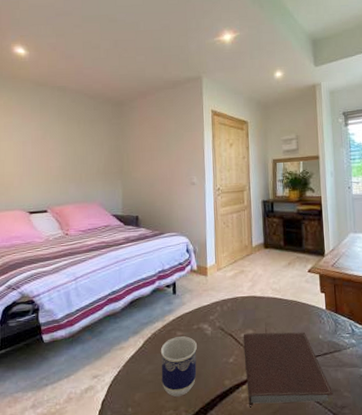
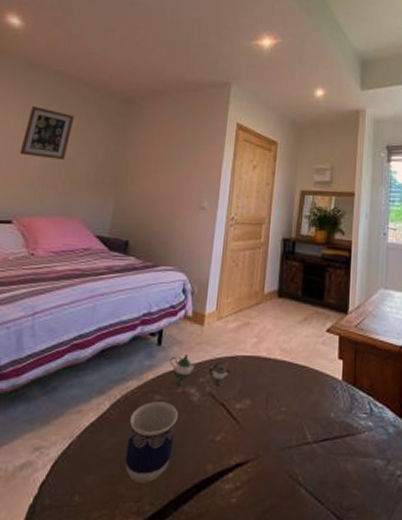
wall art: none [43,118,81,159] -> present [19,106,75,160]
teapot: none [184,299,234,324] -> present [169,354,231,386]
notebook: present [243,332,334,408] -> none [233,404,340,504]

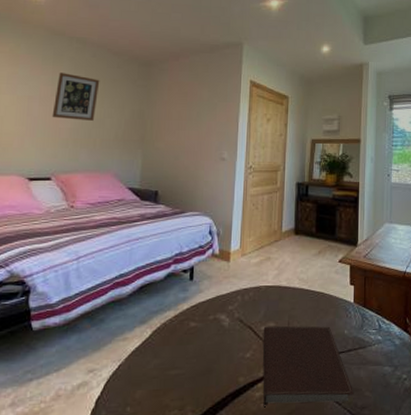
cup: present [124,400,178,483] -> none [167,326,211,395]
teapot: present [169,354,231,386] -> none [201,287,255,314]
notebook: none [233,404,340,504] -> present [262,325,354,408]

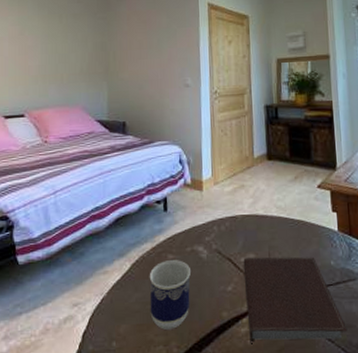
wall art: present [52,72,100,121] -> none [21,12,62,57]
cup: none [167,326,211,395] -> present [149,259,191,330]

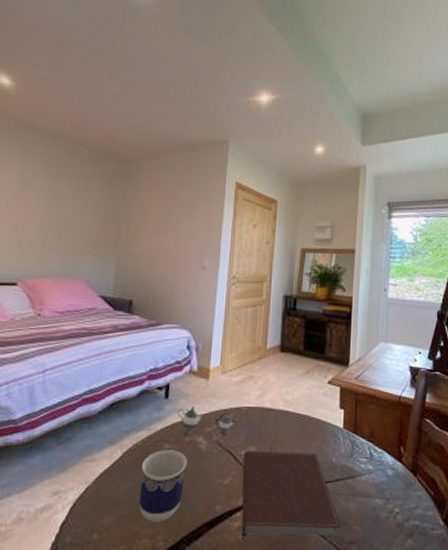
teapot: none [177,217,232,246] -> present [177,406,236,436]

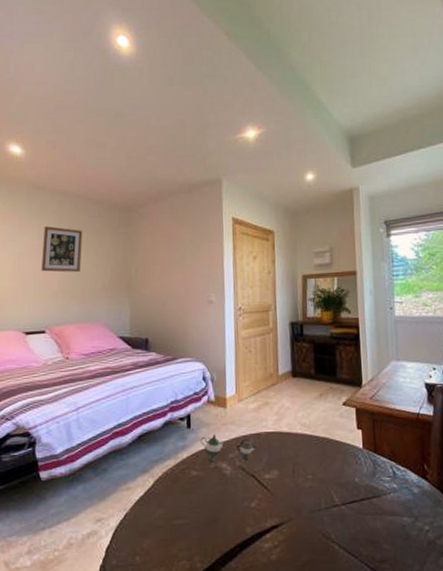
wall art: none [19,169,72,222] -> present [41,226,83,272]
cup: present [138,449,187,522] -> none [172,475,214,545]
notebook: present [241,450,341,539] -> none [267,473,371,559]

